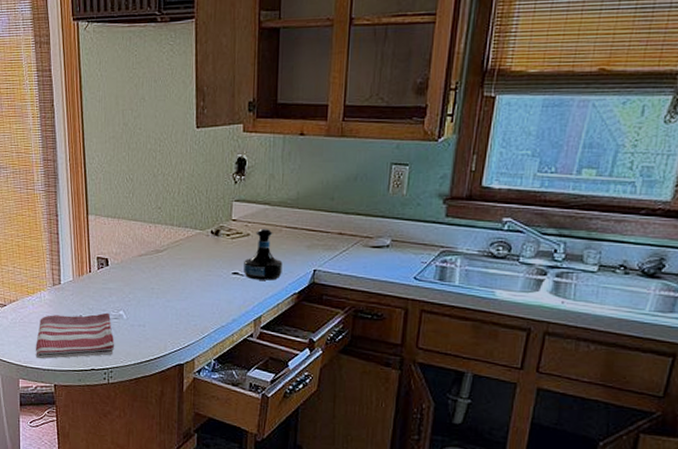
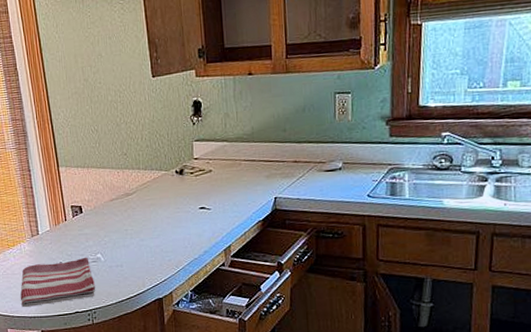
tequila bottle: present [244,228,283,281] -> none [209,163,246,212]

